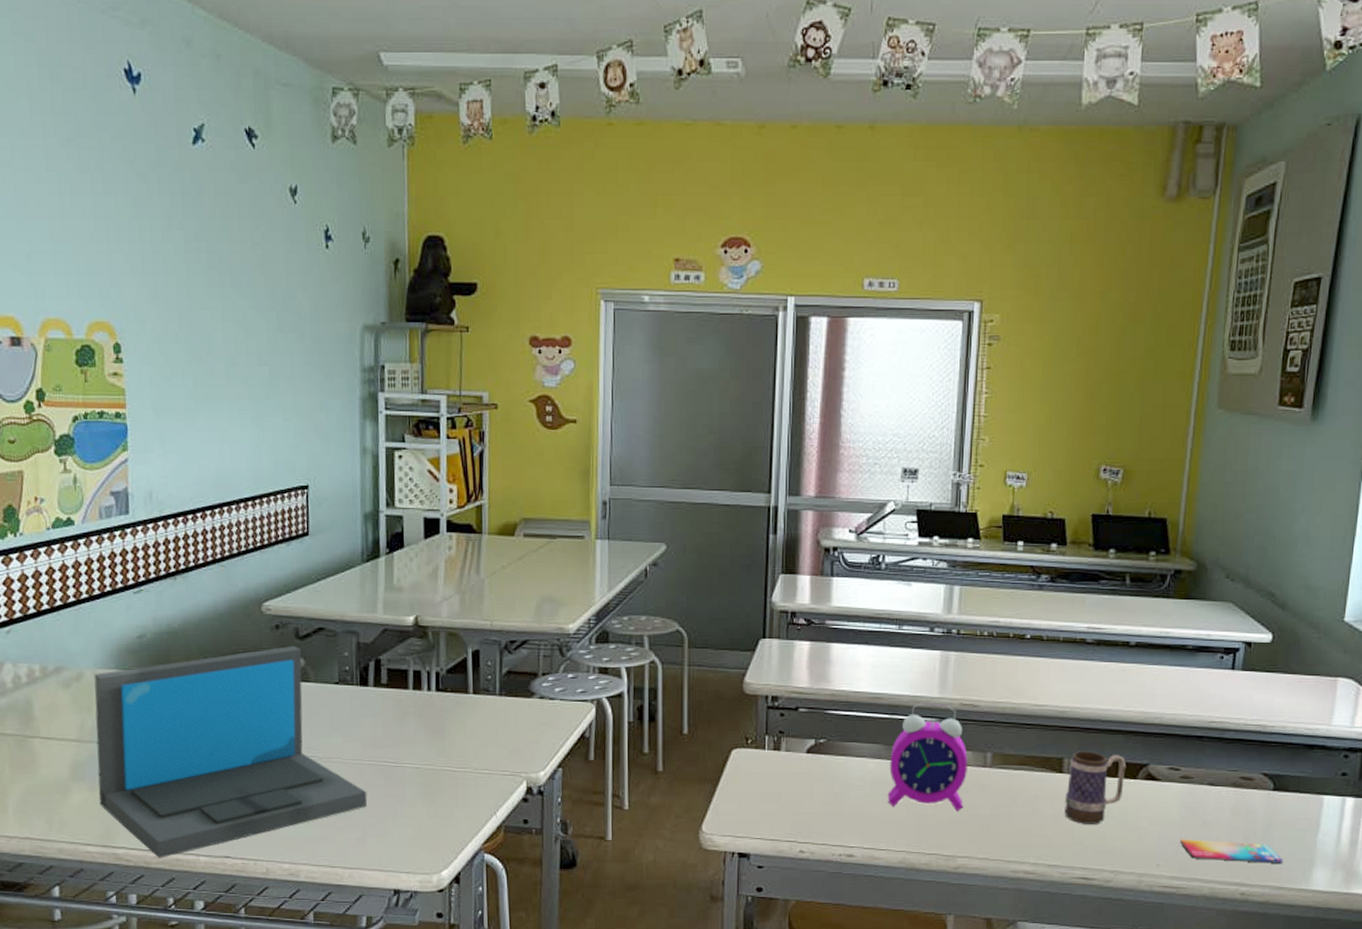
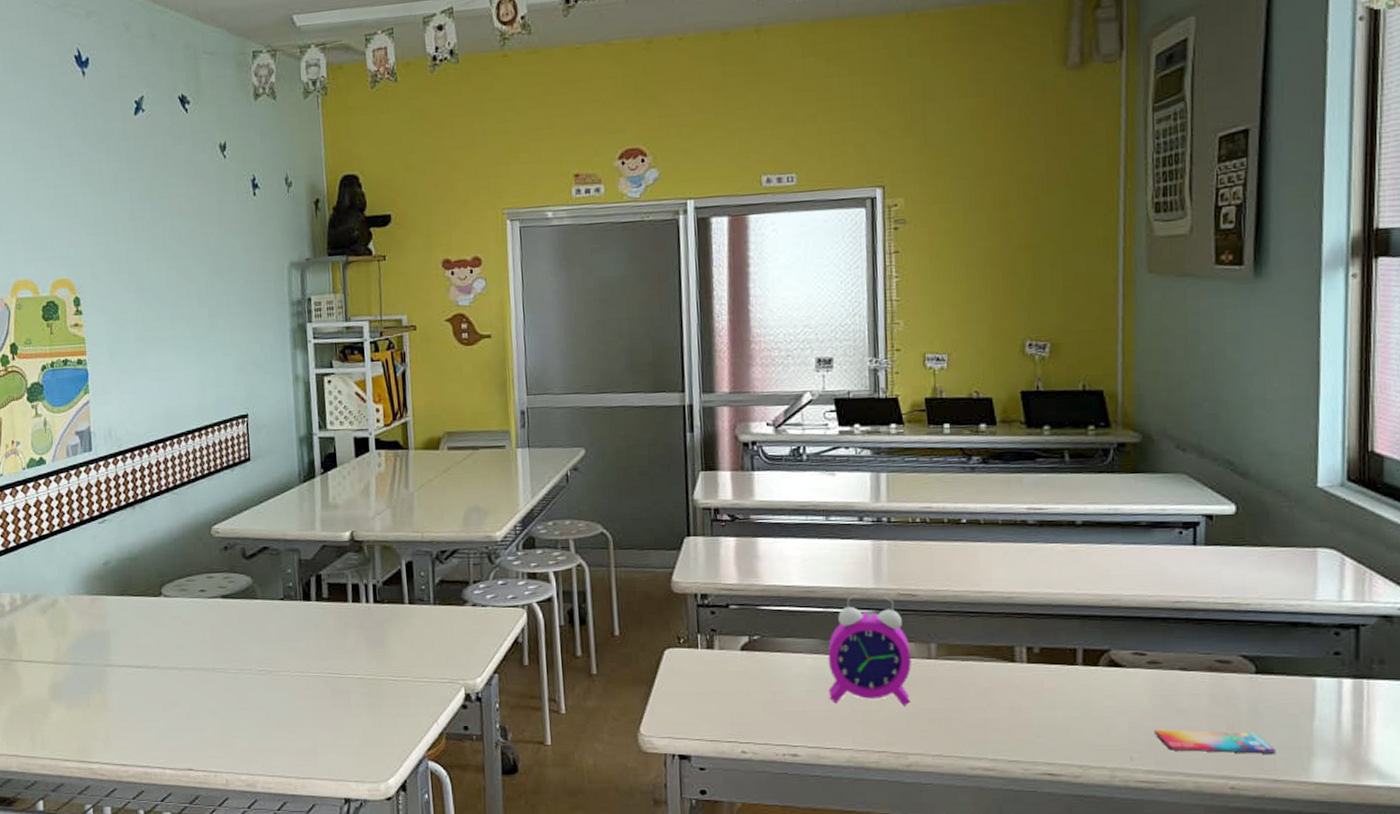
laptop: present [94,645,368,858] -> none [67,565,316,772]
mug: present [1064,751,1127,824] -> none [1020,638,1086,716]

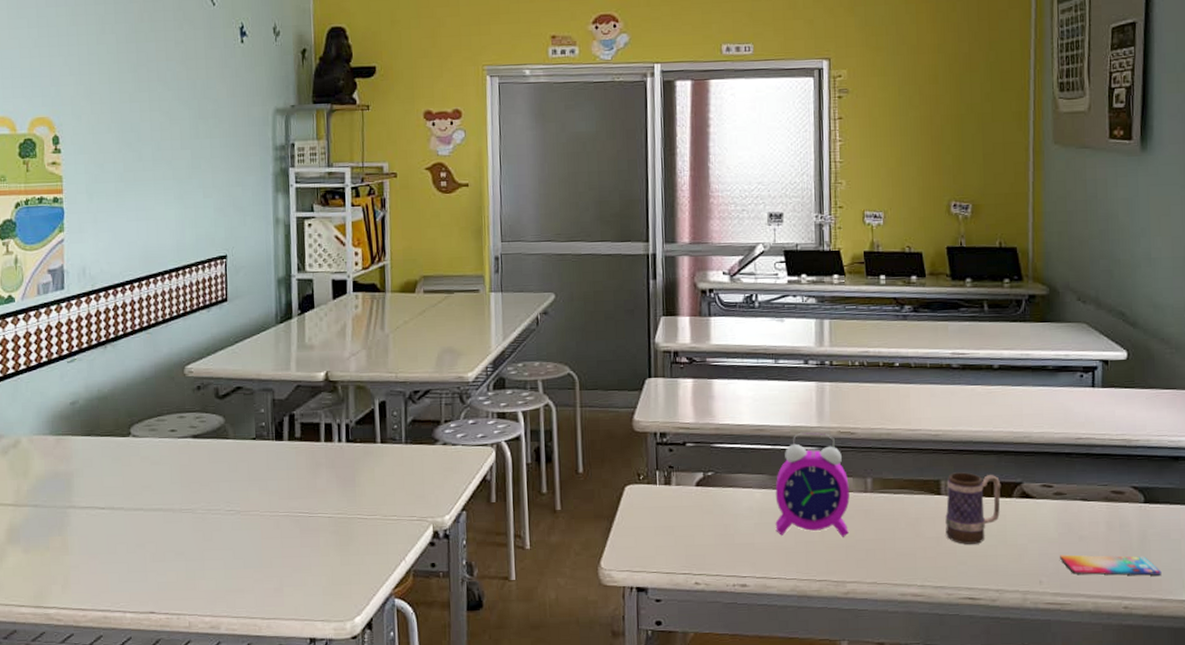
mug: none [1020,638,1086,716] -> present [945,472,1001,544]

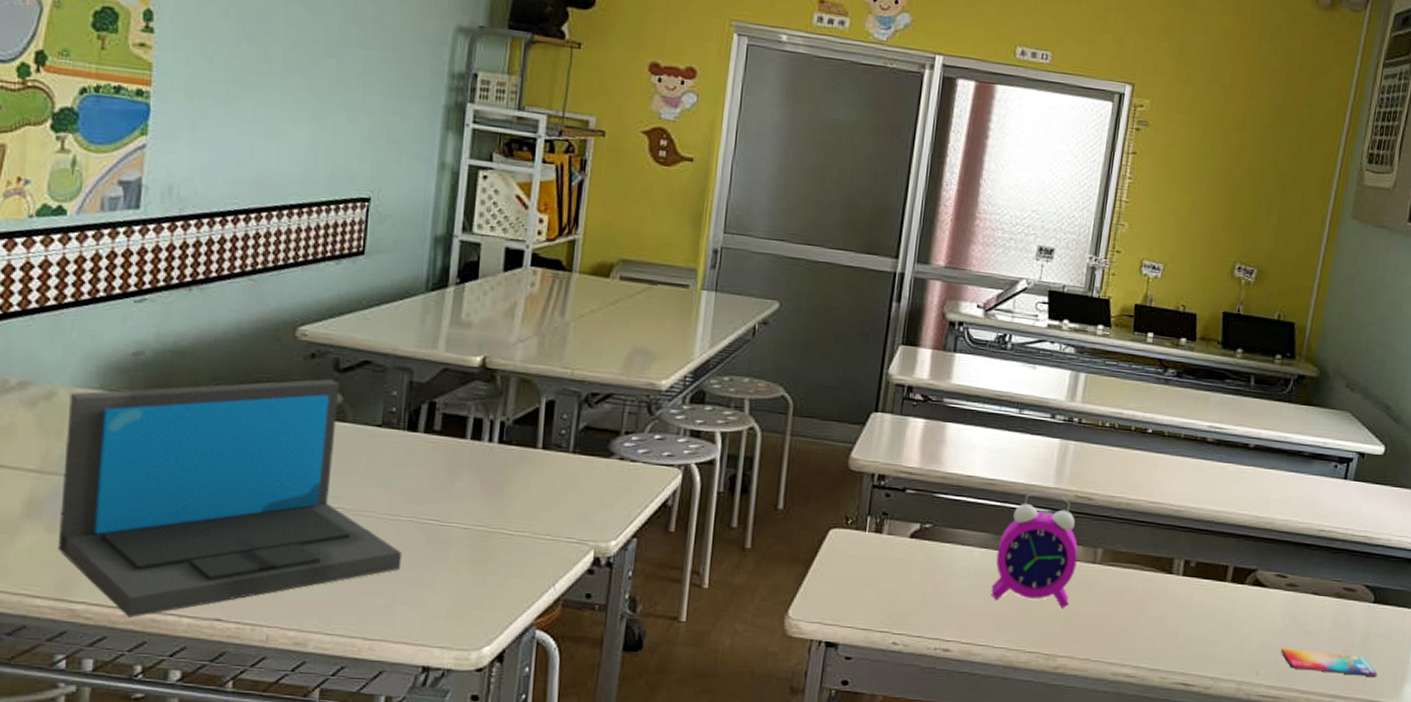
laptop: none [30,405,284,617] -> present [57,378,402,618]
mug: present [945,472,1001,544] -> none [1170,552,1236,629]

